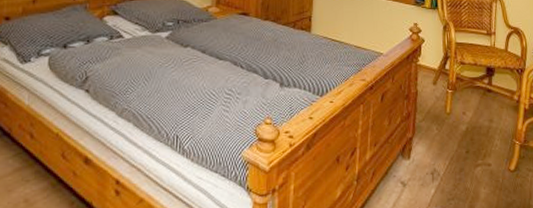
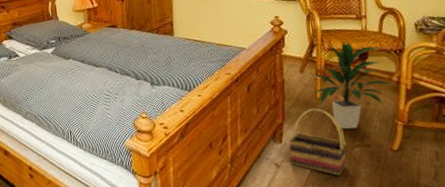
basket: none [415,123,471,196] -> present [289,108,347,176]
indoor plant: none [442,55,517,147] -> present [311,41,396,130]

